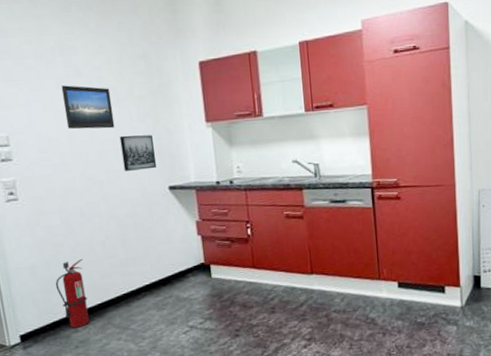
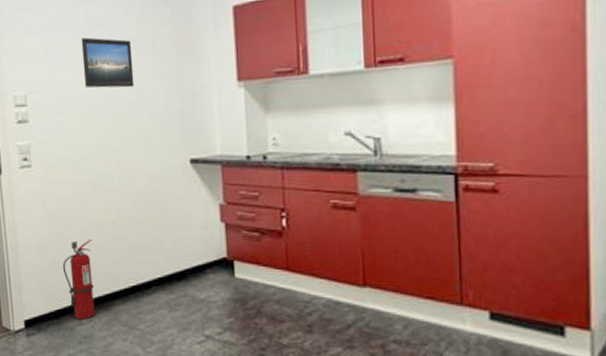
wall art: present [119,135,157,171] -> none [138,95,178,139]

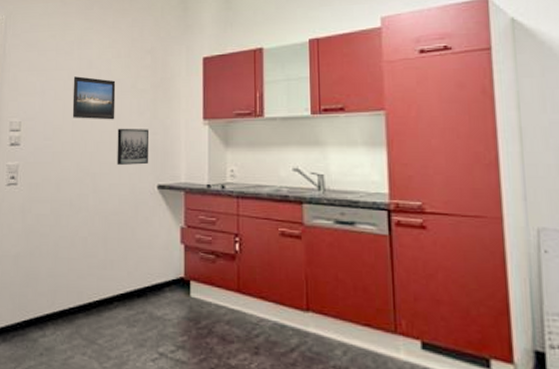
fire extinguisher: present [62,238,95,320] -> none [33,253,64,332]
wall art: none [138,95,178,139] -> present [117,128,149,165]

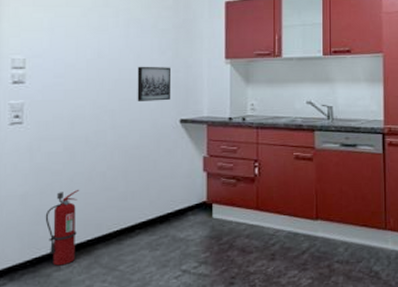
fire extinguisher: none [33,253,64,332] -> present [45,189,80,266]
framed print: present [72,76,116,120] -> none [87,14,135,58]

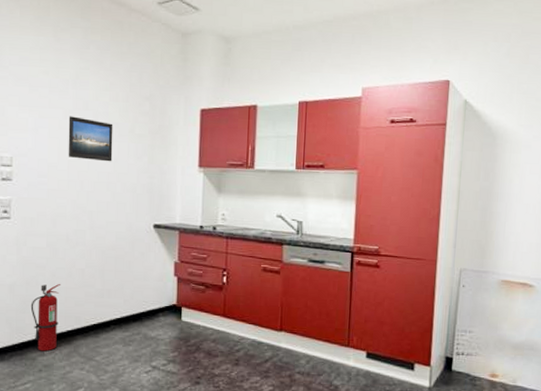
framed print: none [87,14,135,58] -> present [68,116,113,162]
wall art: present [137,66,171,101] -> none [114,170,146,206]

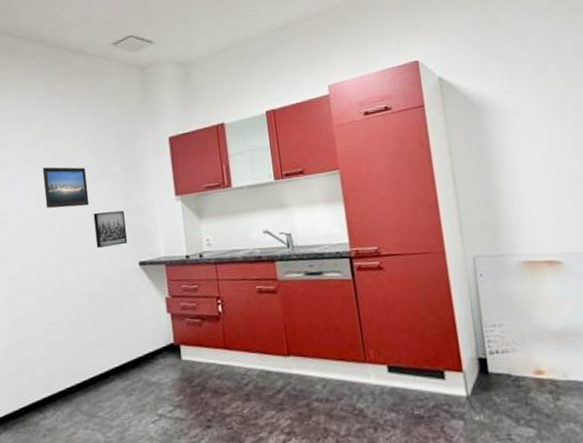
fire extinguisher: present [30,283,61,352] -> none [27,338,58,415]
wall art: none [114,170,146,206] -> present [93,210,128,248]

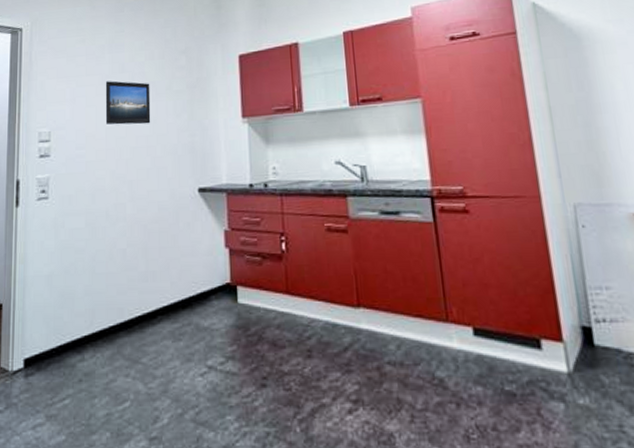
wall art: present [93,210,128,248] -> none [154,131,188,170]

